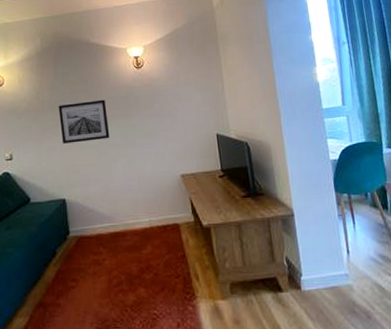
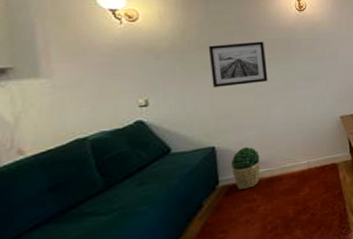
potted plant: none [79,201,105,242] -> present [230,147,260,190]

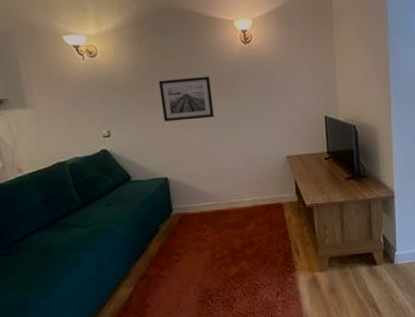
potted plant: present [230,147,260,190] -> none [182,180,208,219]

